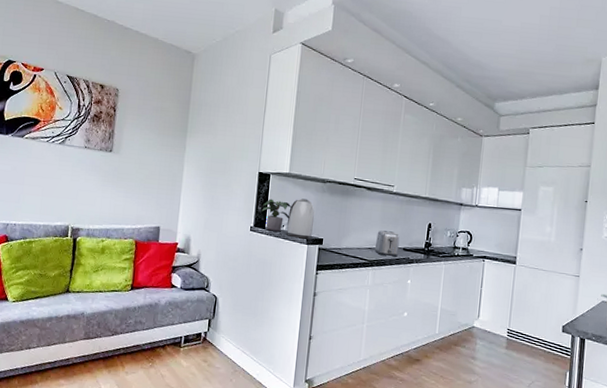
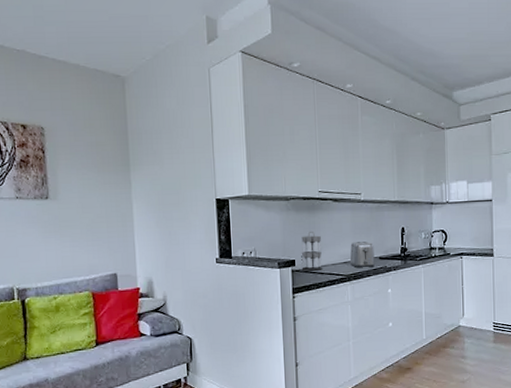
potted plant: present [261,199,292,233] -> none [225,225,257,261]
kettle: present [286,198,315,240] -> none [254,220,283,264]
spice rack: none [328,214,350,252] -> present [301,231,322,271]

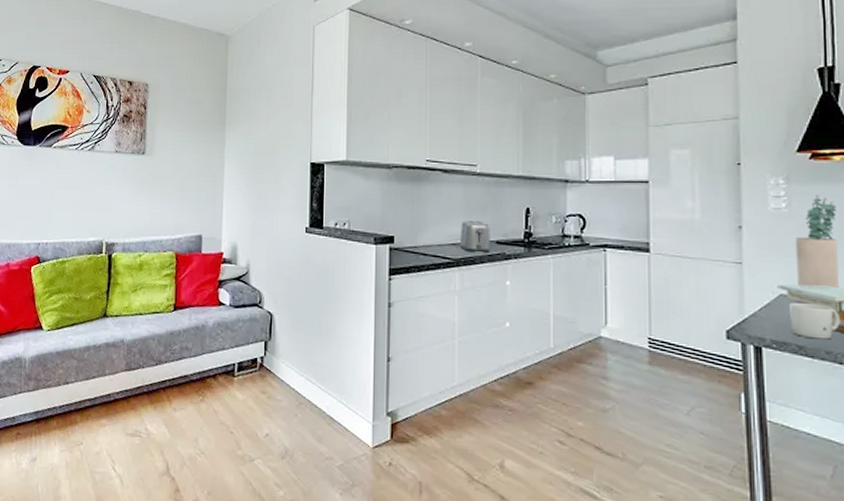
spice rack: present [301,231,322,271] -> none [401,204,426,251]

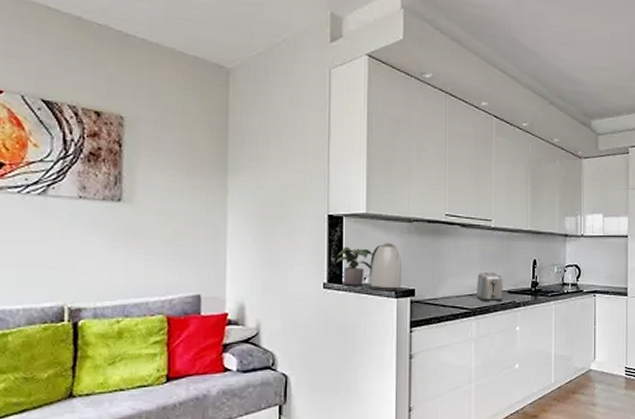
potted plant: none [317,193,353,233] -> present [335,246,373,287]
kettle: none [349,189,382,239] -> present [370,243,403,293]

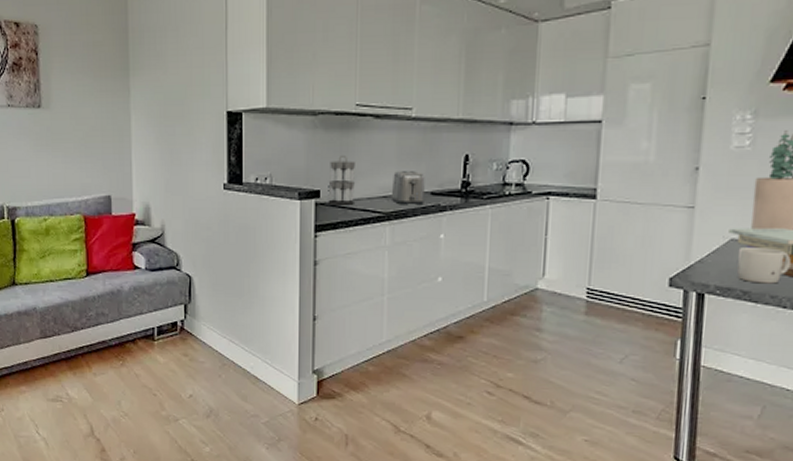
potted plant: present [335,246,373,287] -> none [235,145,274,188]
kettle: present [370,243,403,293] -> none [271,139,307,194]
spice rack: none [422,257,445,303] -> present [328,154,355,205]

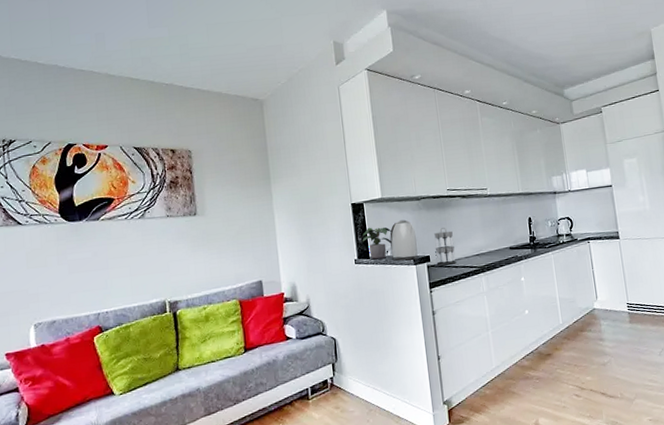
potted plant: none [235,145,274,188] -> present [362,227,392,261]
kettle: none [271,139,307,194] -> present [389,219,418,262]
toaster: present [391,171,425,205] -> none [481,233,506,260]

